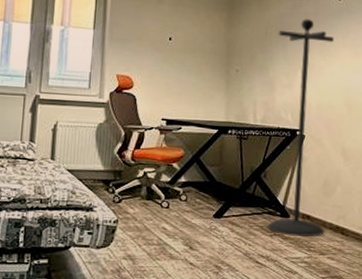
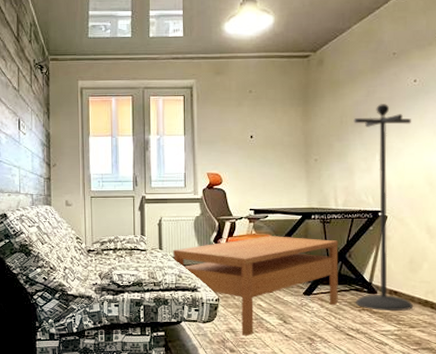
coffee table: none [66,150,254,264] -> present [172,236,338,336]

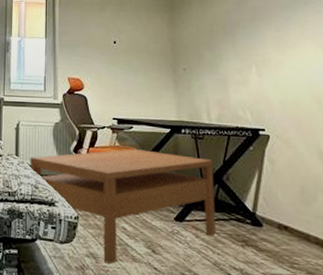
coat rack: present [353,104,414,312] -> none [225,13,310,252]

